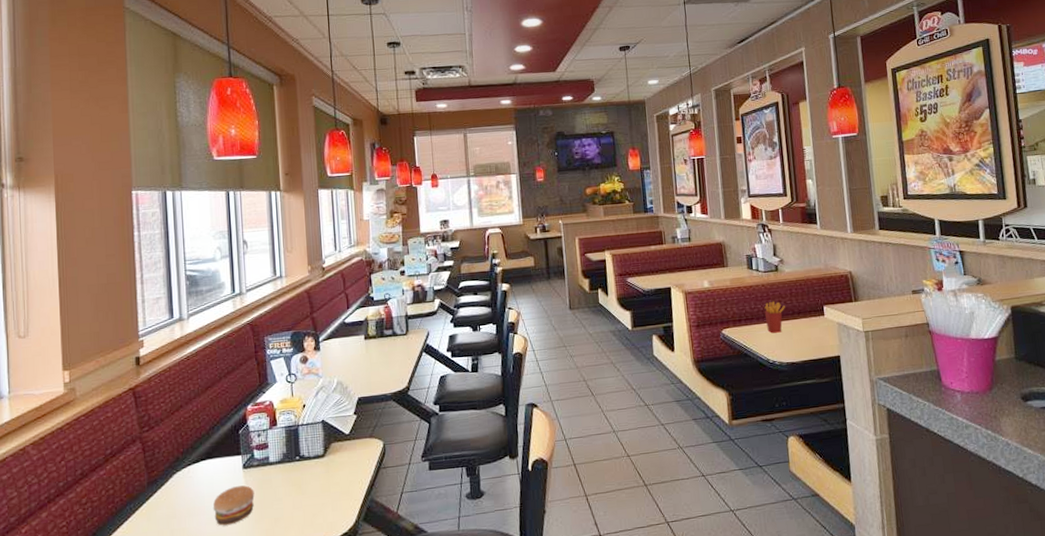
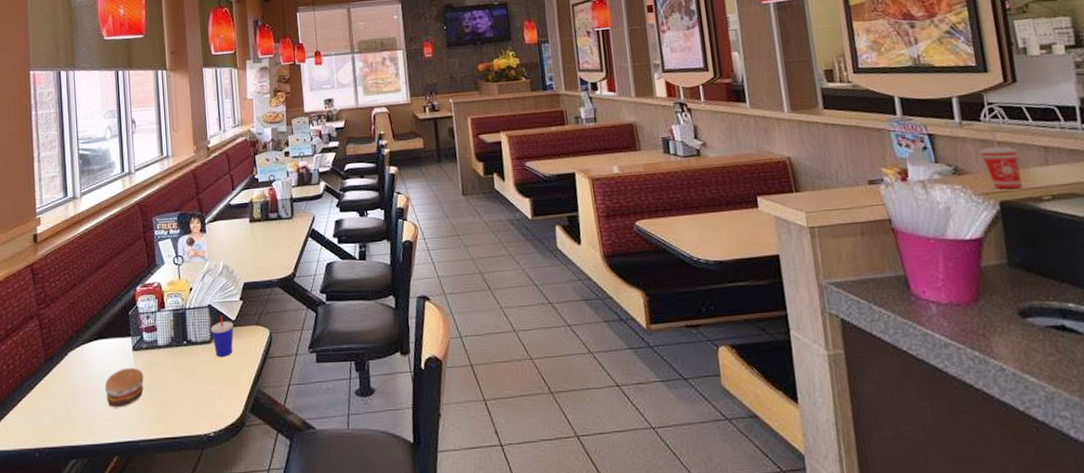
beverage cup: none [324,430,348,470] -> present [211,315,234,357]
french fries: present [764,301,785,333] -> none [684,190,710,227]
beverage cup: none [992,245,1029,296] -> present [971,127,1023,189]

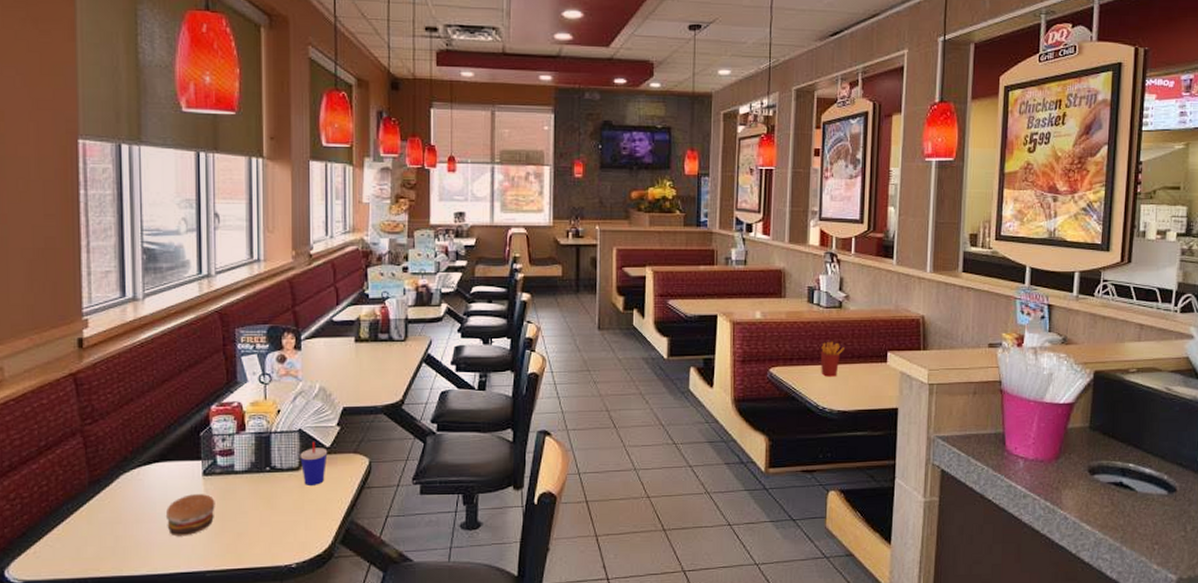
french fries: none [684,190,710,227] -> present [820,341,844,377]
beverage cup: present [971,127,1023,189] -> none [1085,302,1119,361]

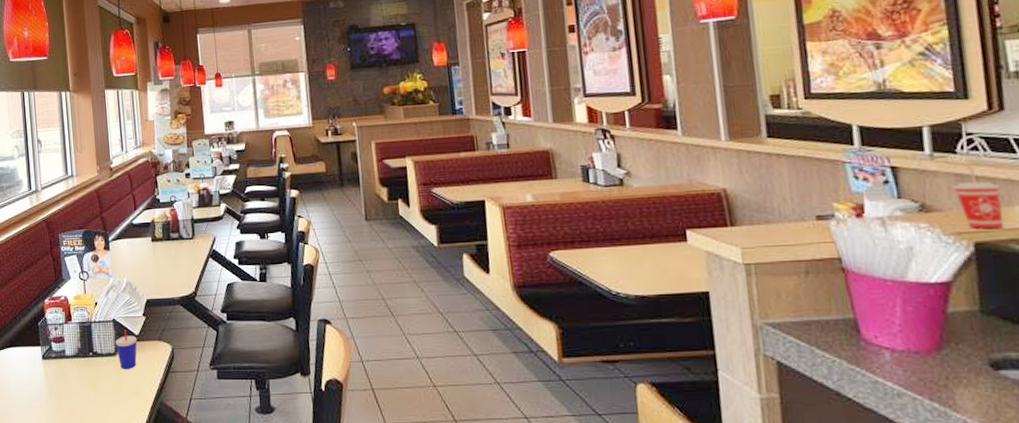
hamburger: present [165,494,215,537] -> none [17,375,53,412]
french fries: present [820,341,844,377] -> none [604,221,633,260]
beverage cup: none [1085,302,1119,361] -> present [944,160,1005,229]

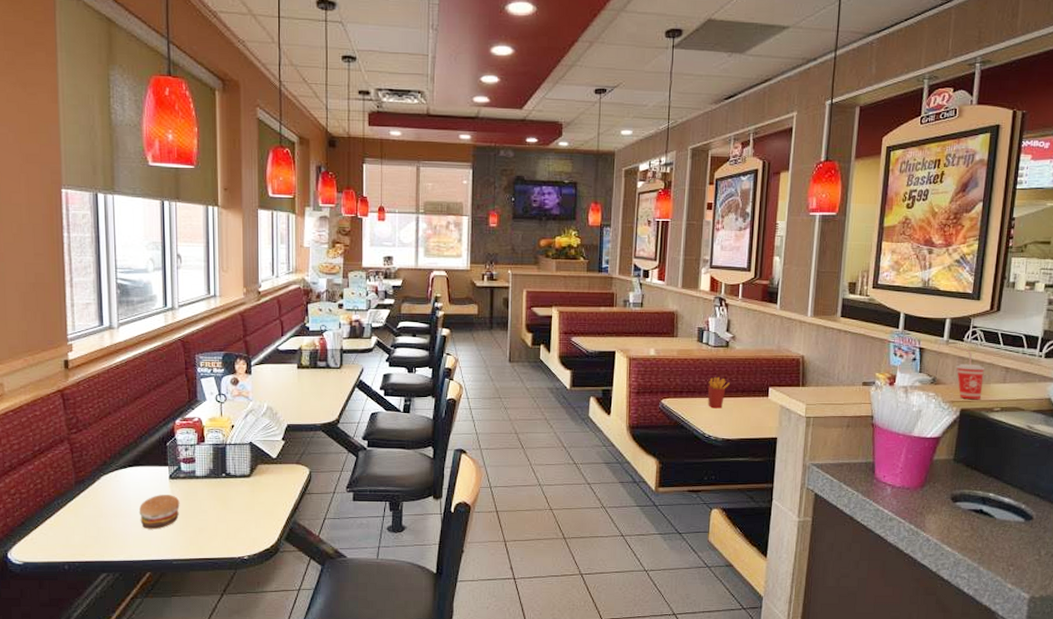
hamburger: none [17,375,53,412] -> present [138,495,180,530]
beverage cup: present [115,329,137,369] -> none [251,452,274,490]
french fries: none [604,221,633,260] -> present [707,376,730,409]

